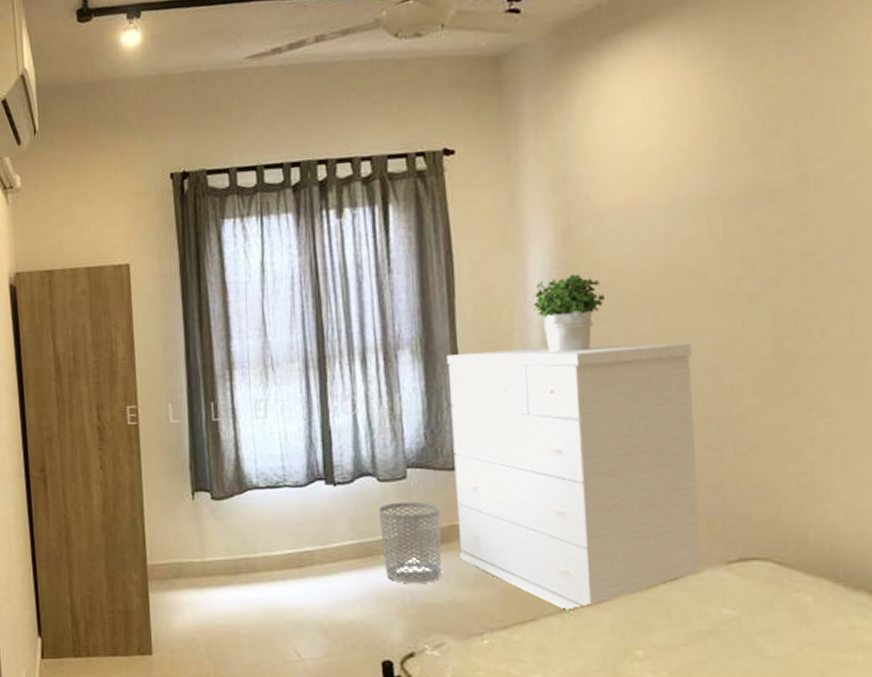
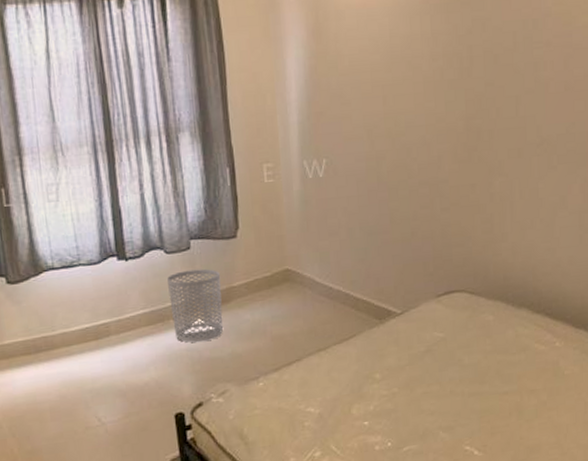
dresser: present [447,343,702,613] -> none [221,122,420,351]
potted plant: present [533,274,604,352] -> none [291,64,346,132]

